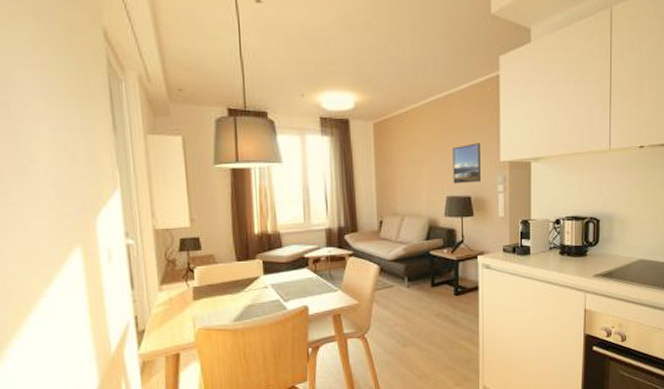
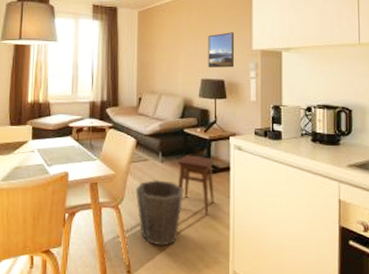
waste bin: none [382,305,432,371] -> present [135,180,184,247]
stool: none [425,277,463,336] -> present [178,155,215,215]

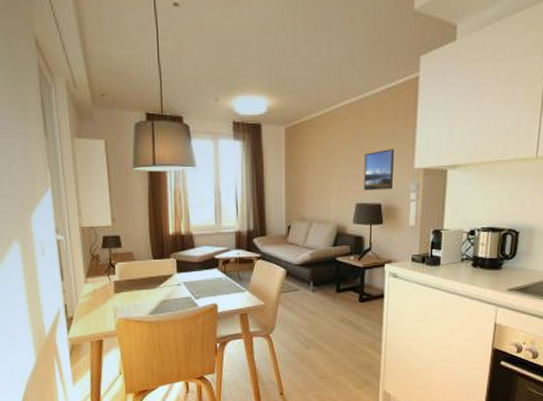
waste bin: present [135,180,184,247] -> none [286,309,336,371]
stool: present [178,155,215,215] -> none [329,284,368,341]

